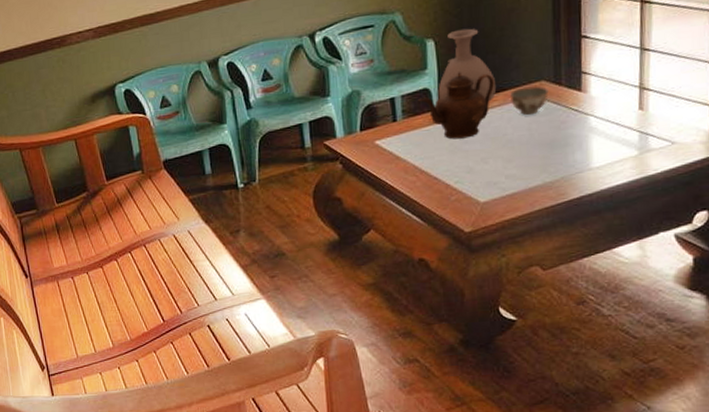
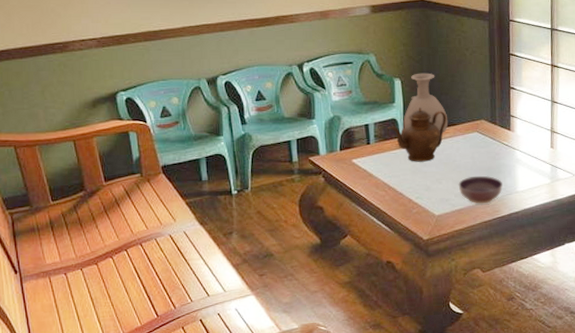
bowl: present [509,86,549,115] -> none [457,123,487,146]
bowl: none [510,150,570,187] -> present [458,175,503,204]

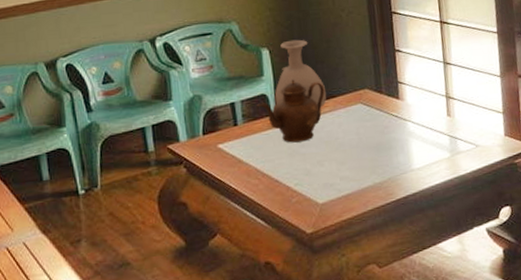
bowl: present [458,175,503,204] -> none [343,152,396,187]

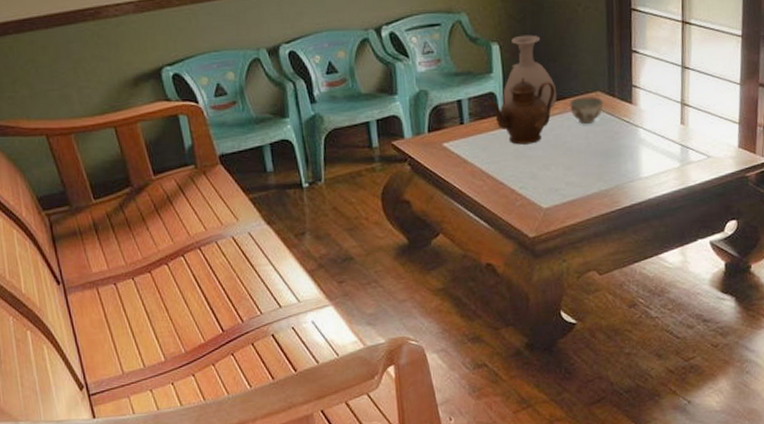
bowl: none [338,94,372,120] -> present [568,96,604,124]

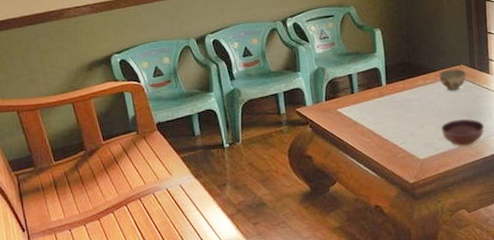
teapot: present [483,78,556,145] -> none [369,55,427,109]
vase: present [503,35,557,109] -> none [385,22,429,80]
bowl: none [569,159,623,194] -> present [441,118,484,147]

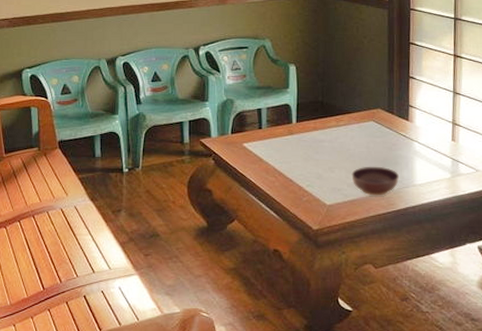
bowl: present [438,69,467,91] -> none [353,112,383,135]

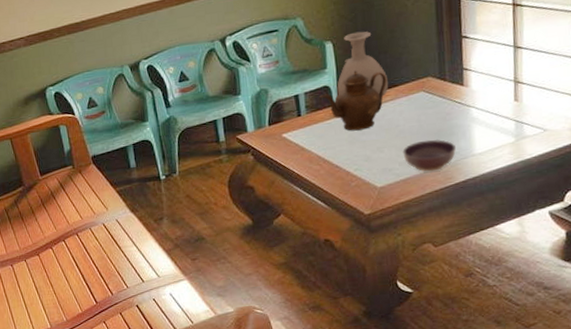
teapot: none [280,94,342,149] -> present [319,70,387,131]
vase: none [297,59,343,121] -> present [337,31,389,97]

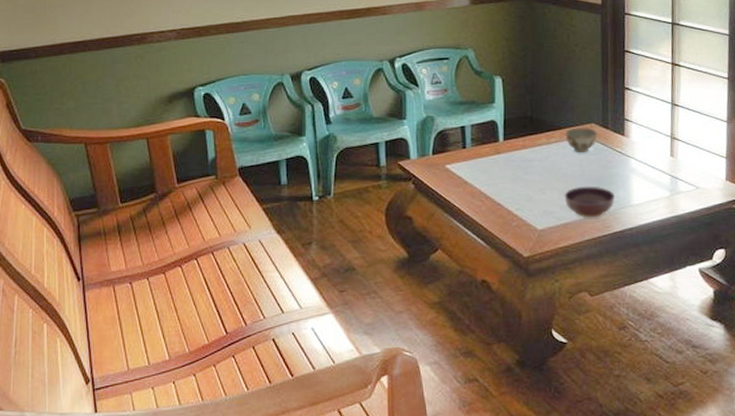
teapot: present [319,70,387,131] -> none [485,108,553,169]
vase: present [337,31,389,97] -> none [503,70,554,138]
bowl: none [400,82,435,108] -> present [564,127,598,152]

